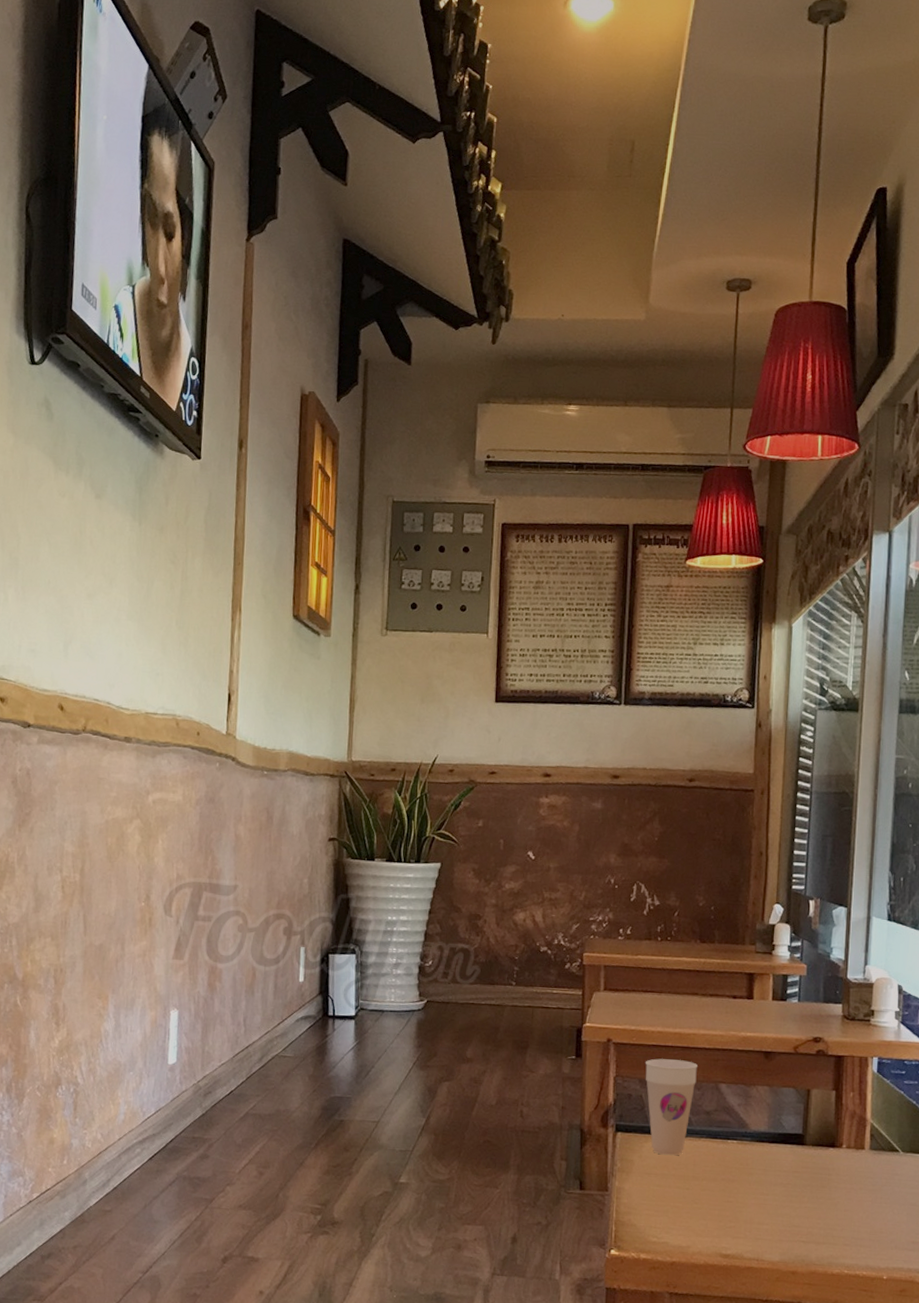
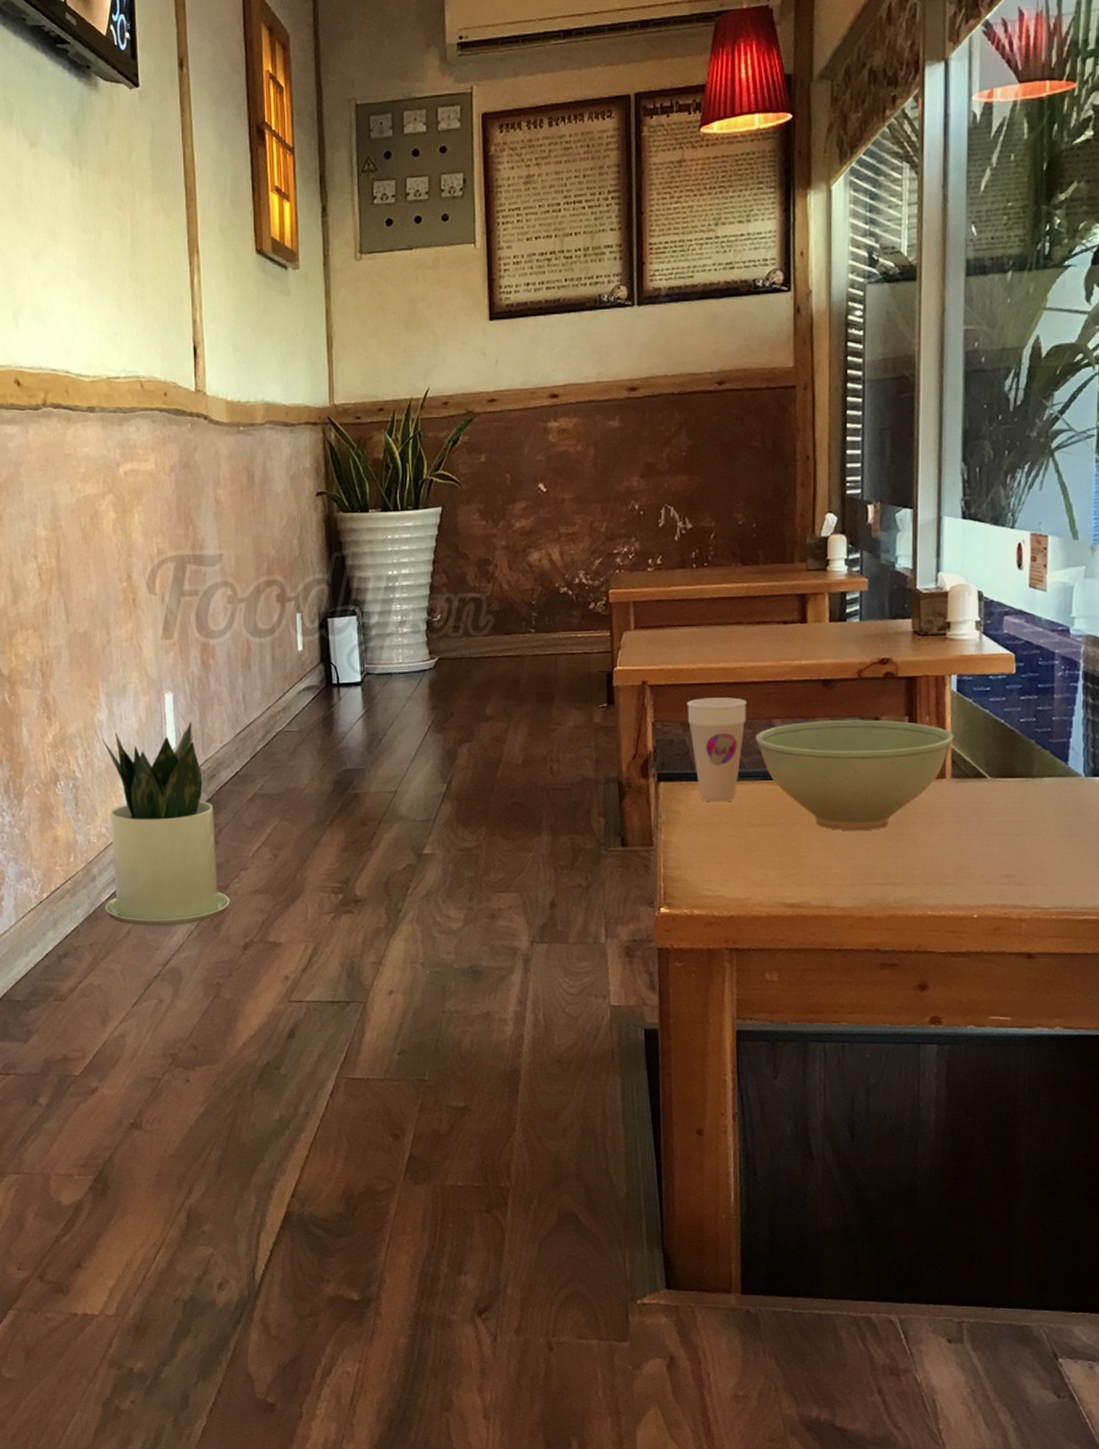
planter: none [92,1040,214,1235] -> present [101,723,230,927]
bowl: none [703,1088,873,1192] -> present [755,720,954,831]

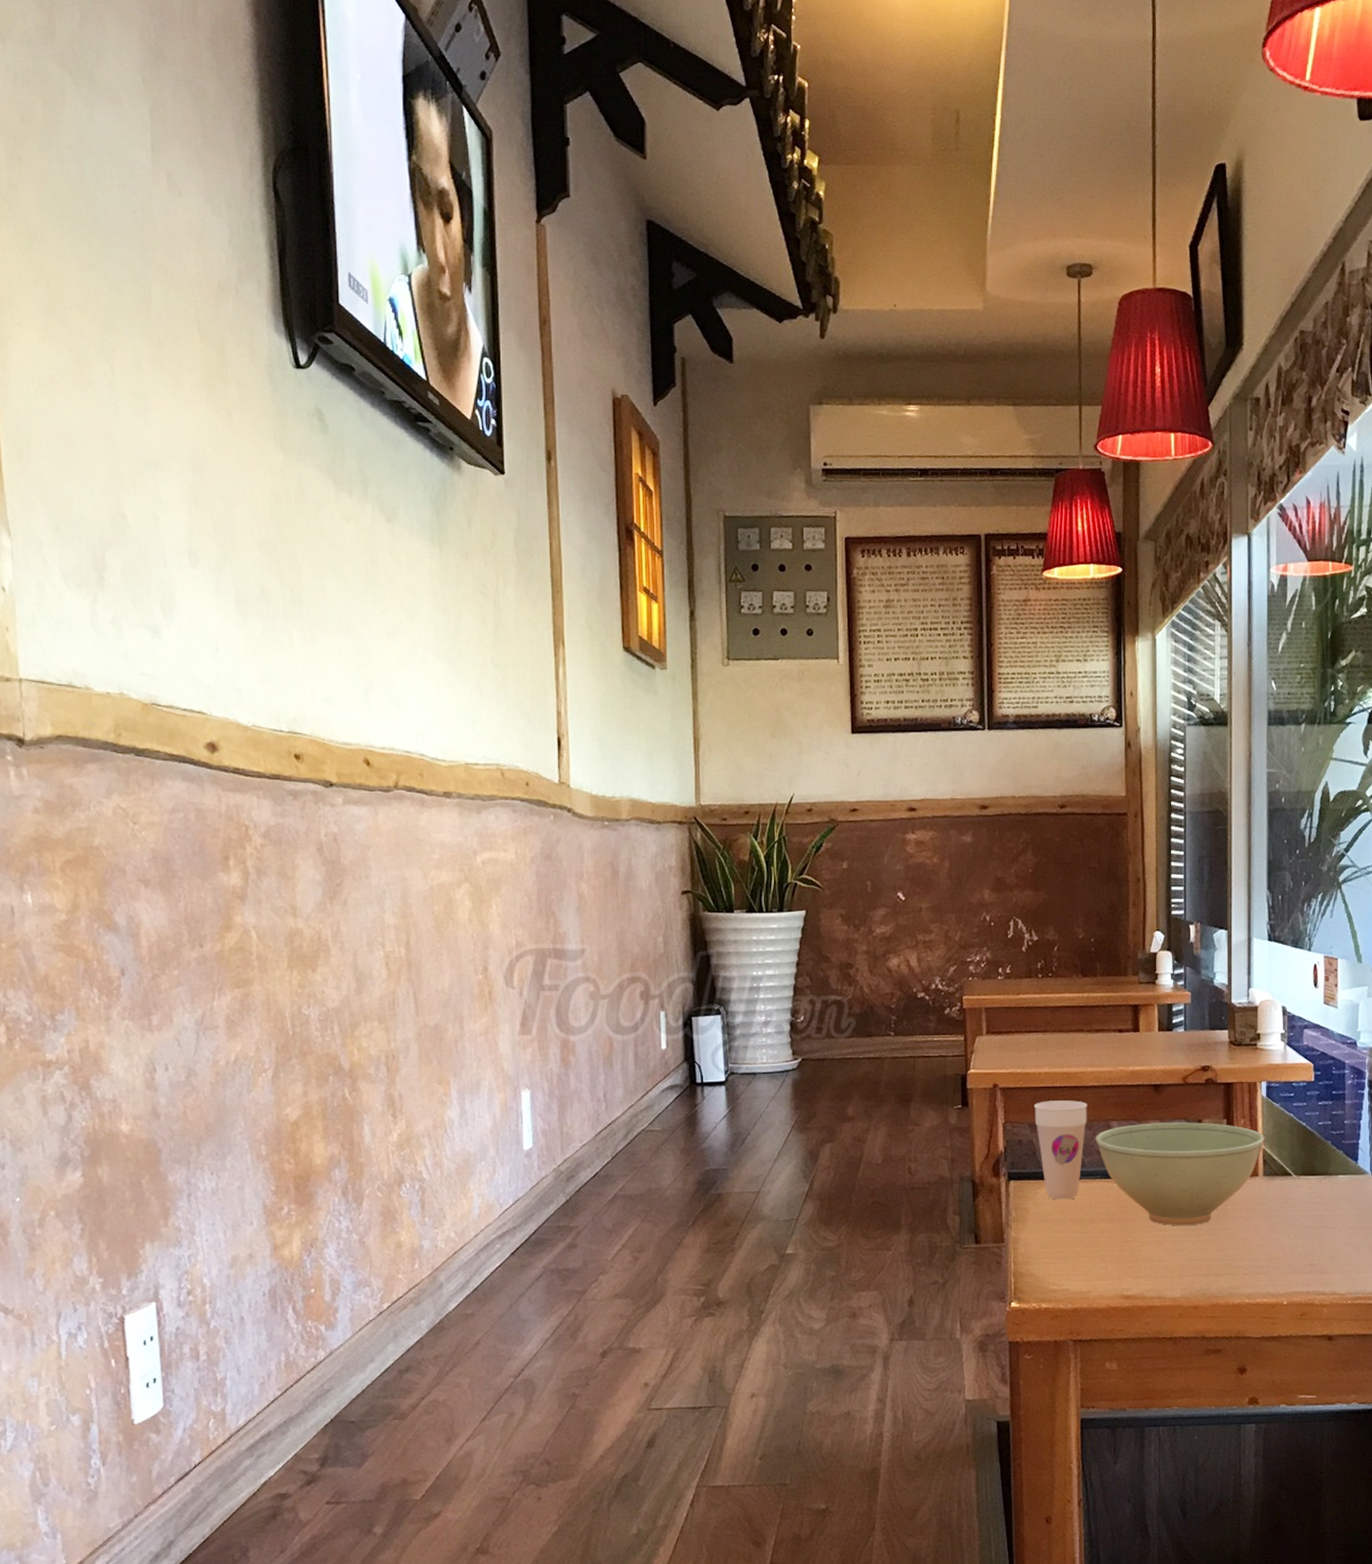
planter: present [101,723,230,927] -> none [451,1121,588,1336]

